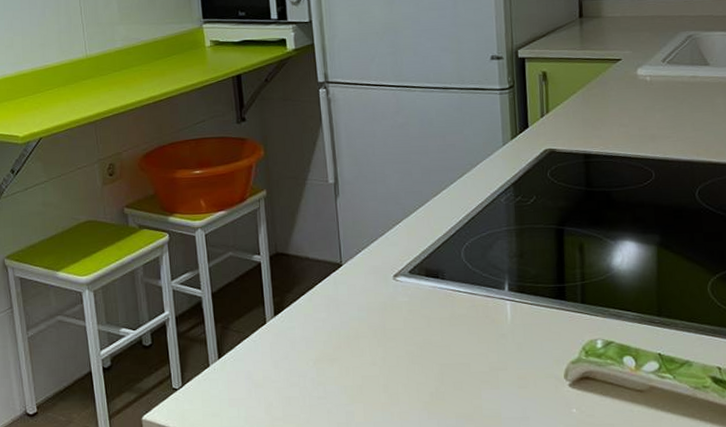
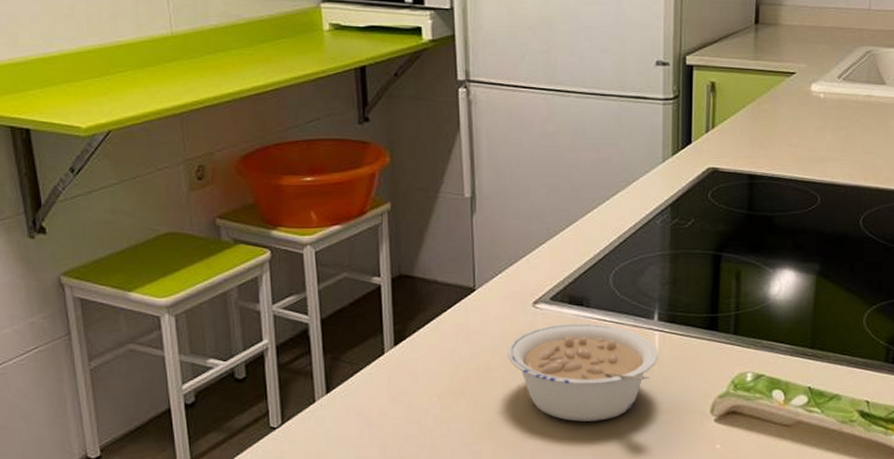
legume: none [373,294,511,386] -> present [507,323,658,422]

